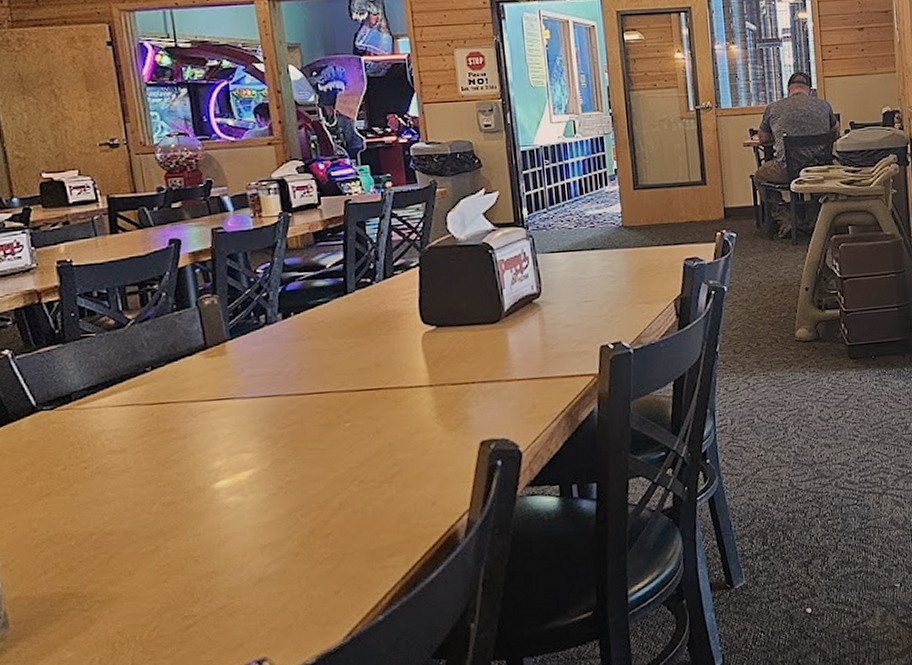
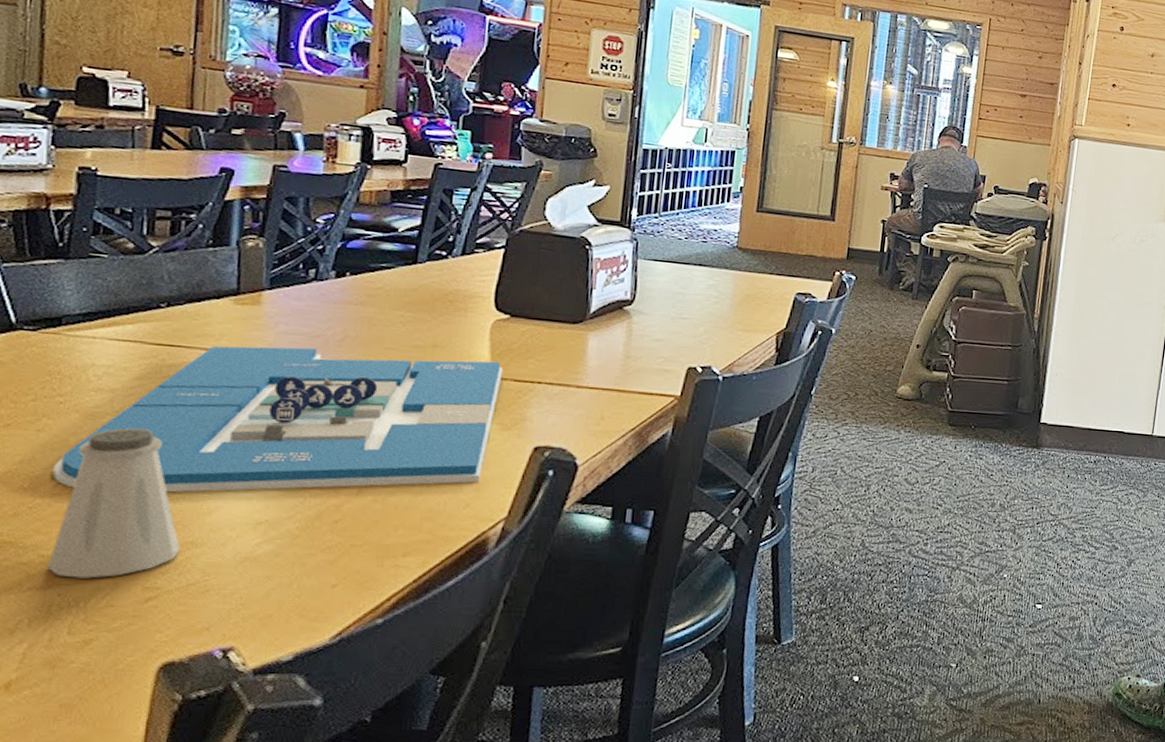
board game: none [91,370,441,540] -> present [53,345,504,493]
saltshaker: none [104,479,206,617] -> present [47,428,181,579]

